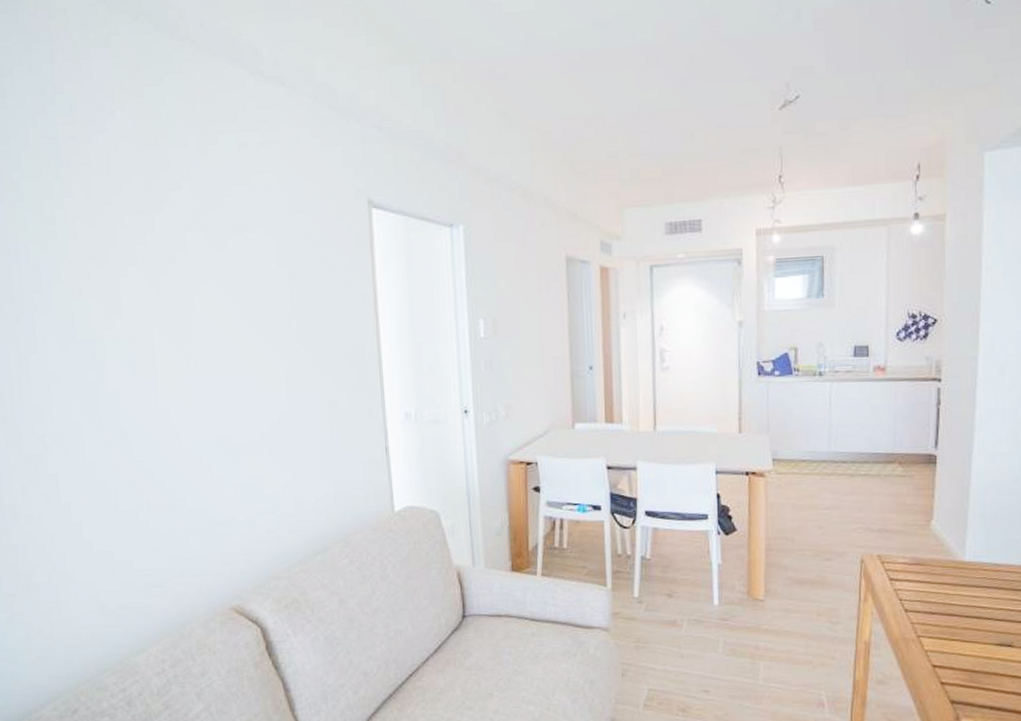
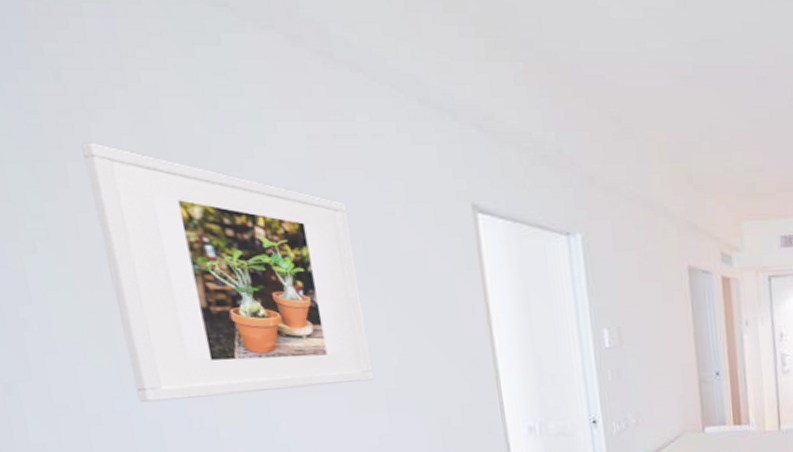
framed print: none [82,160,278,375] -> present [81,142,375,403]

